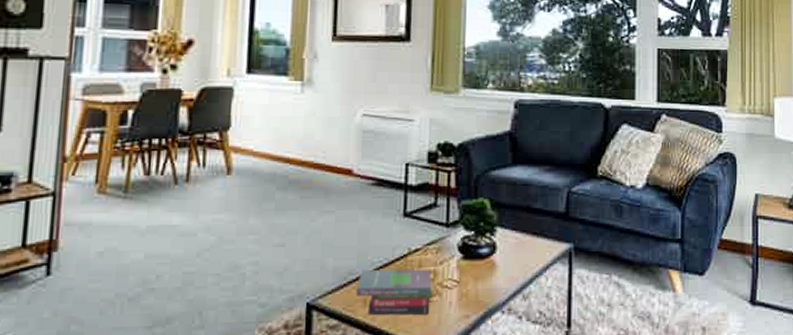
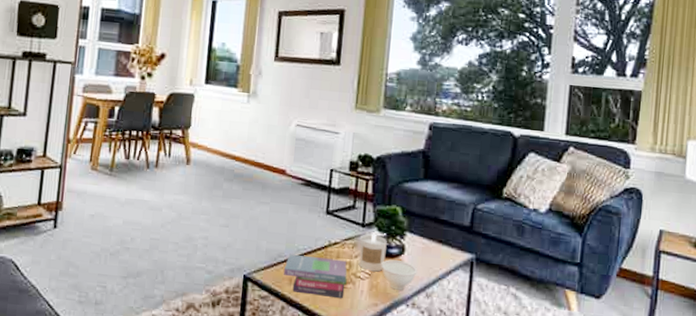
candle: none [444,233,476,278] -> present [358,233,387,272]
bowl: none [471,261,512,296] -> present [381,259,418,291]

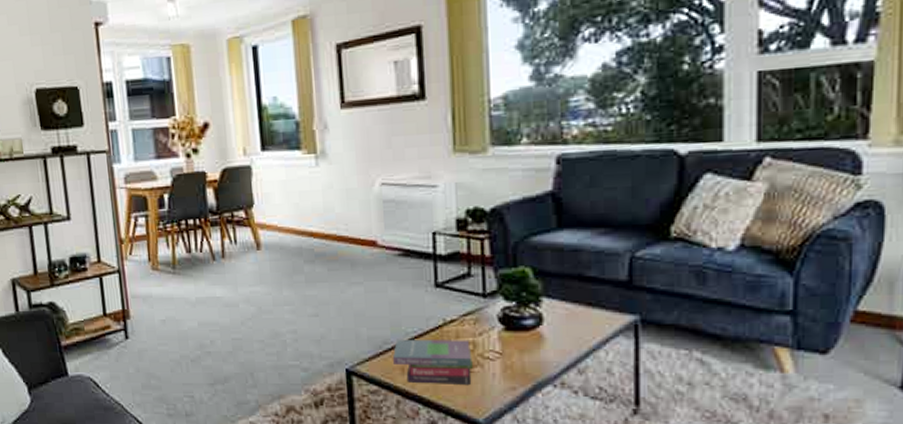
candle: present [358,233,387,272] -> none [483,304,519,350]
bowl: present [381,259,418,291] -> none [514,333,563,369]

